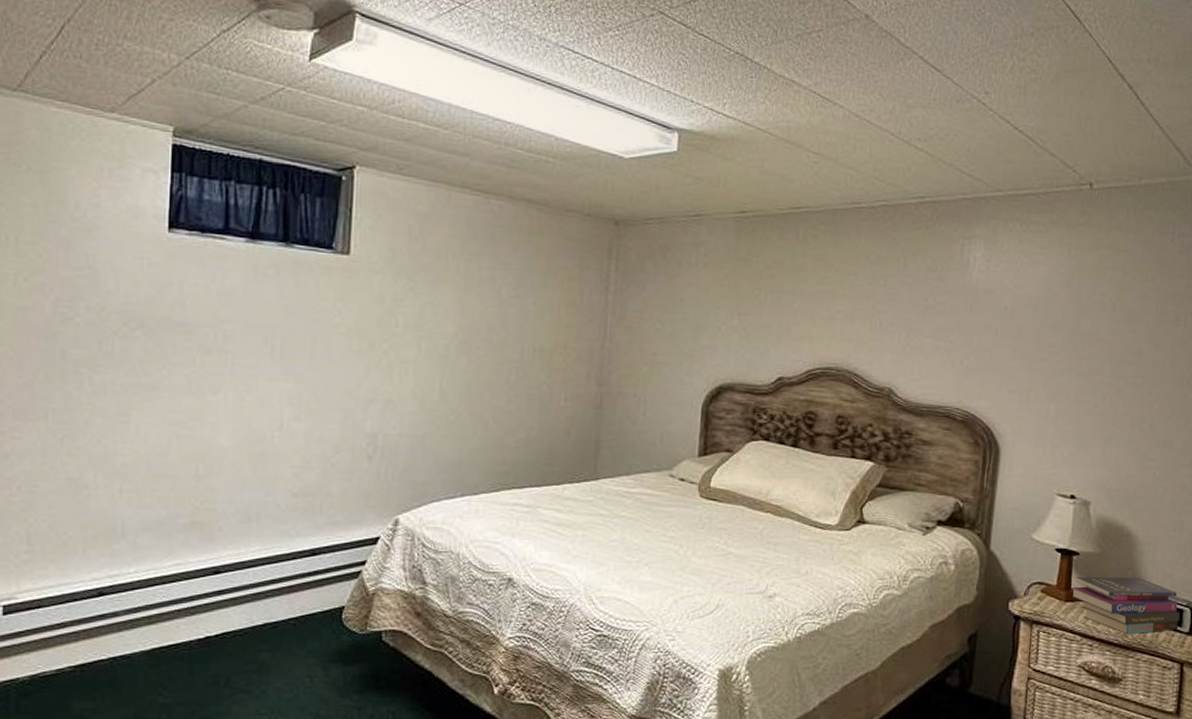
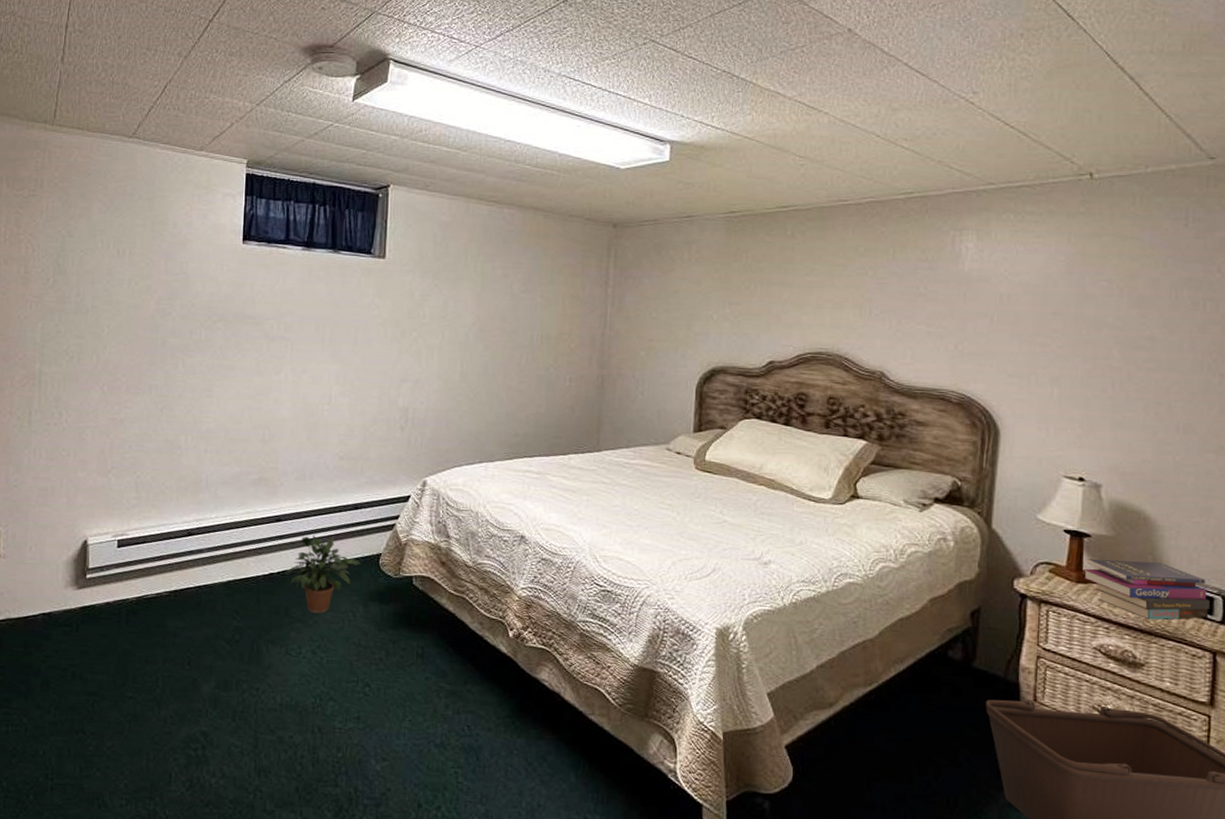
potted plant: none [226,588,320,681] -> present [286,535,361,613]

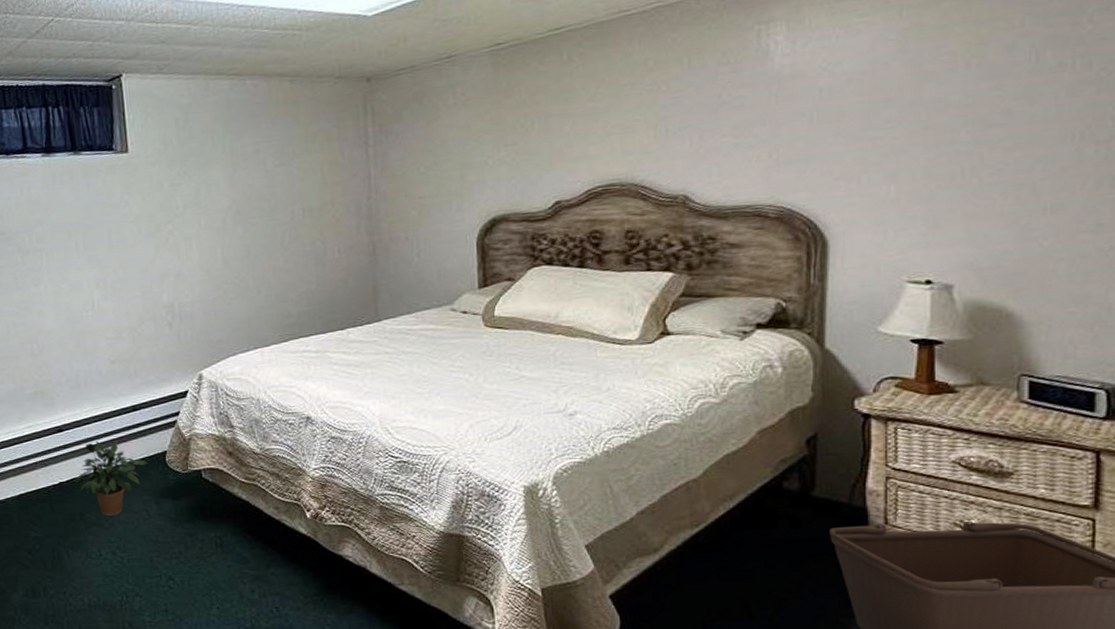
books: present [1084,559,1211,621] -> none [937,362,1092,425]

